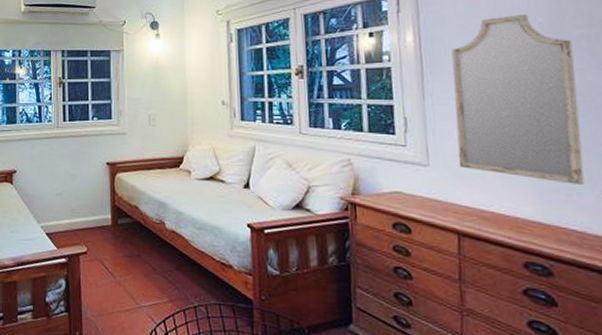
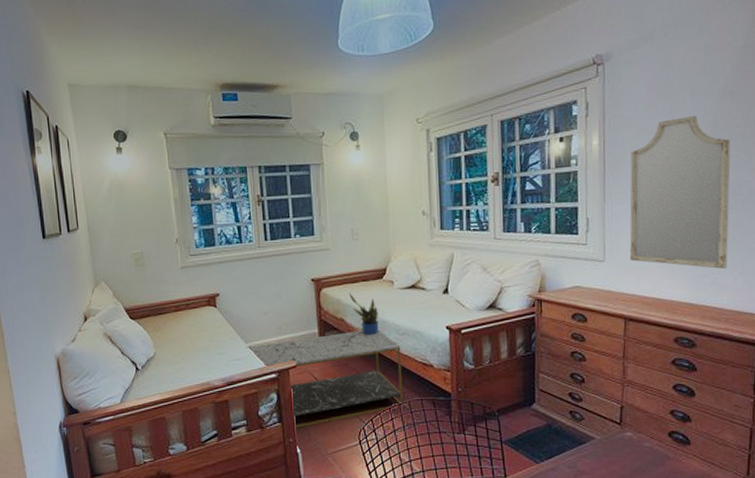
coffee table: none [38,220,199,322] -> present [246,330,403,429]
potted plant: none [145,180,174,227] -> present [349,293,379,336]

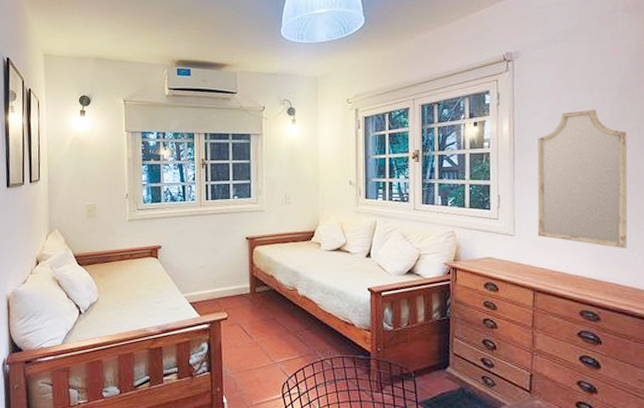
coffee table: present [246,330,403,429] -> none [182,287,326,379]
potted plant: present [349,293,379,336] -> none [280,252,306,293]

